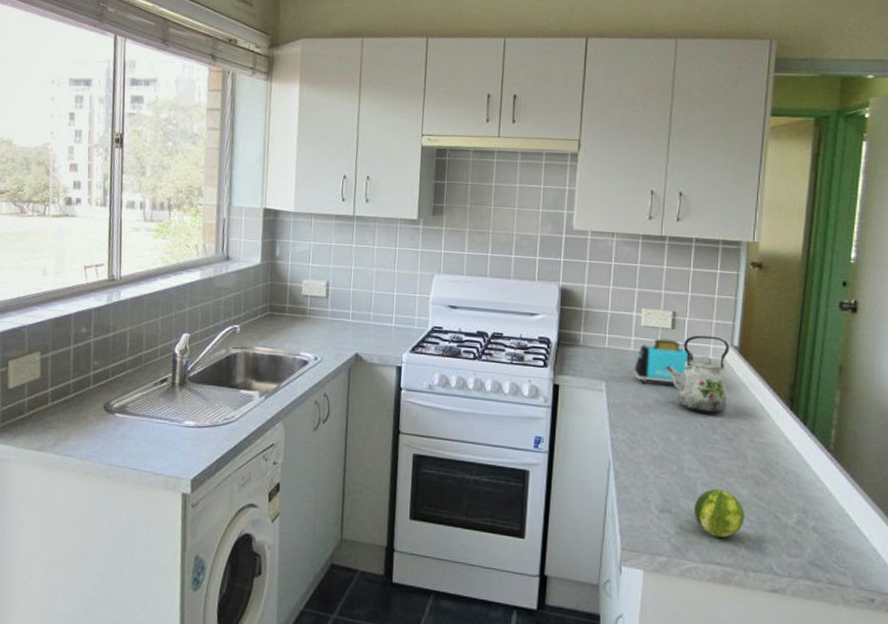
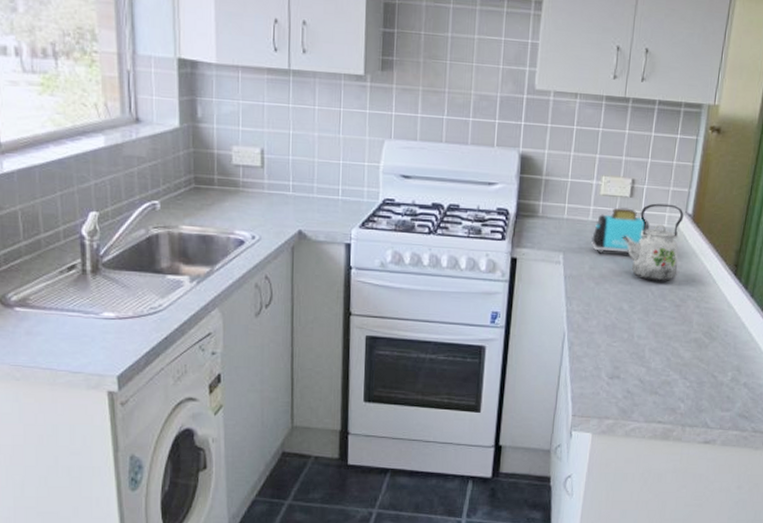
fruit: present [693,488,745,538] -> none [640,353,686,398]

